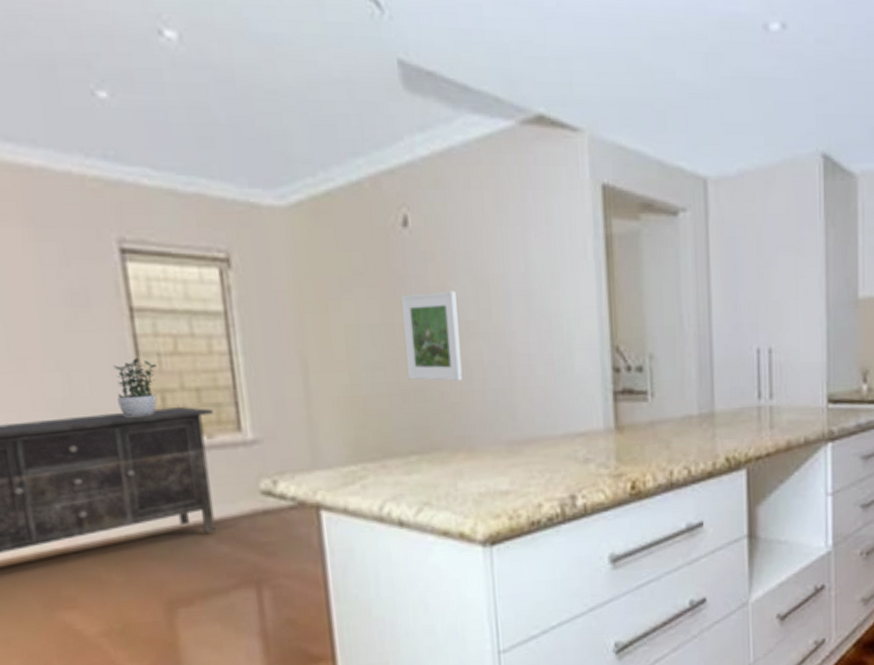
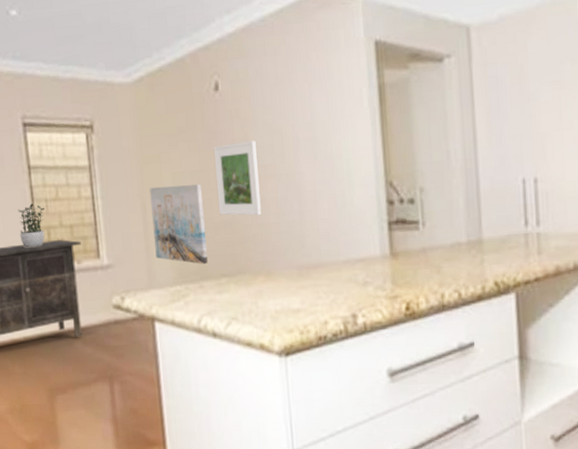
wall art: none [313,341,393,440] -> present [149,184,208,265]

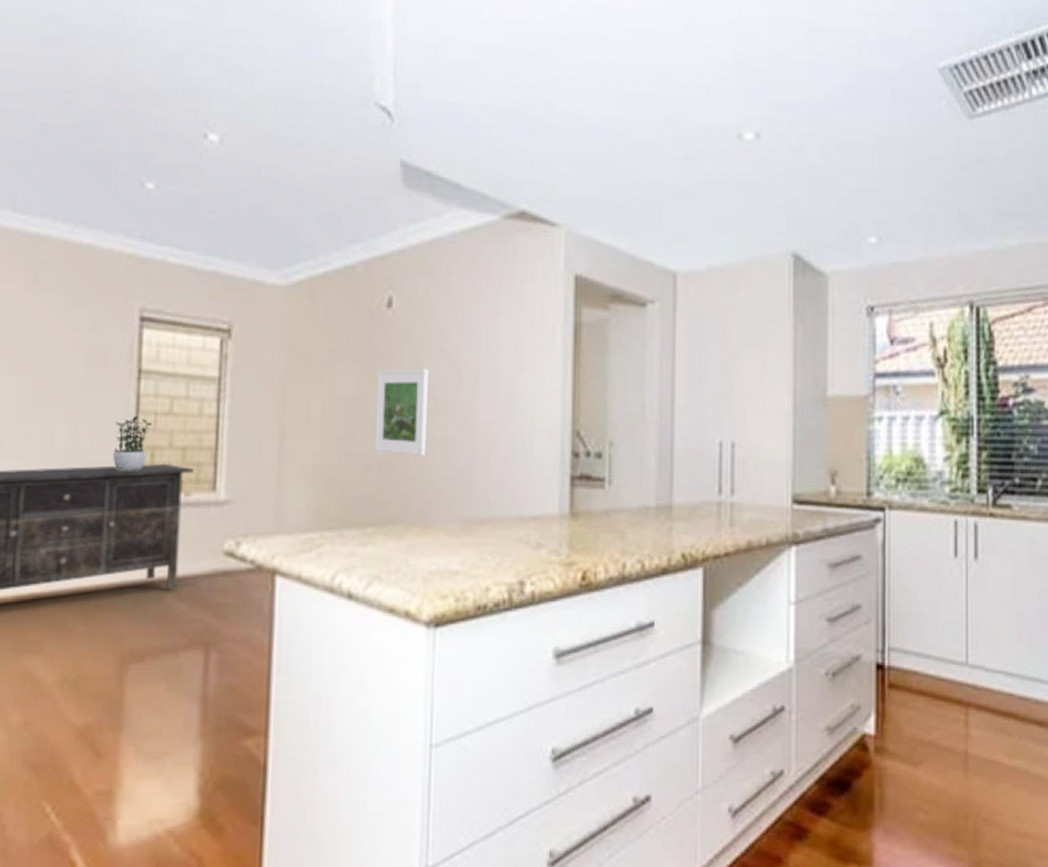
wall art: present [149,184,208,265] -> none [288,410,356,510]

